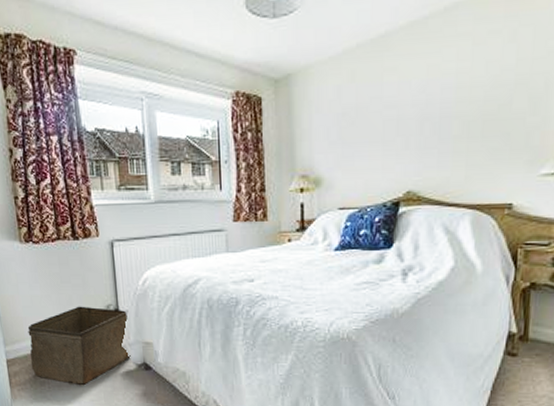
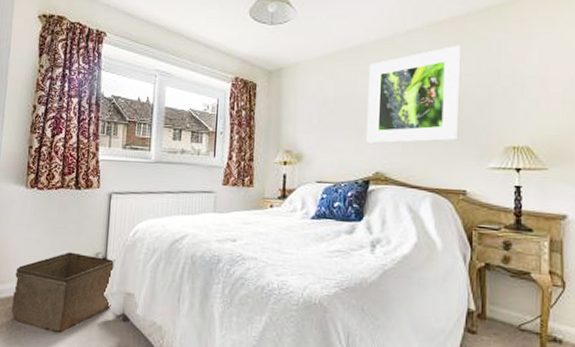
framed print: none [395,20,515,158] -> present [366,45,462,144]

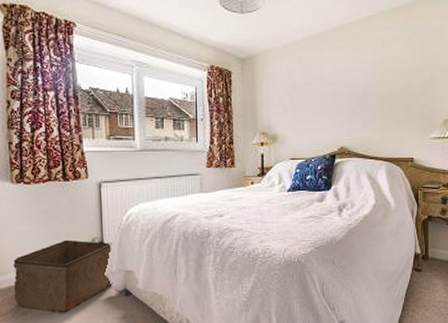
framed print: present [366,45,462,144] -> none [332,31,410,122]

